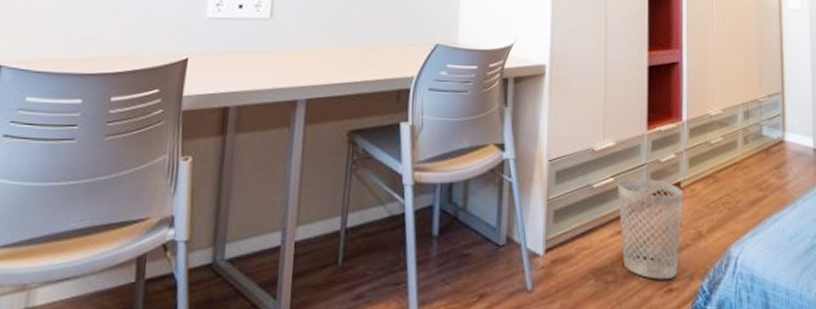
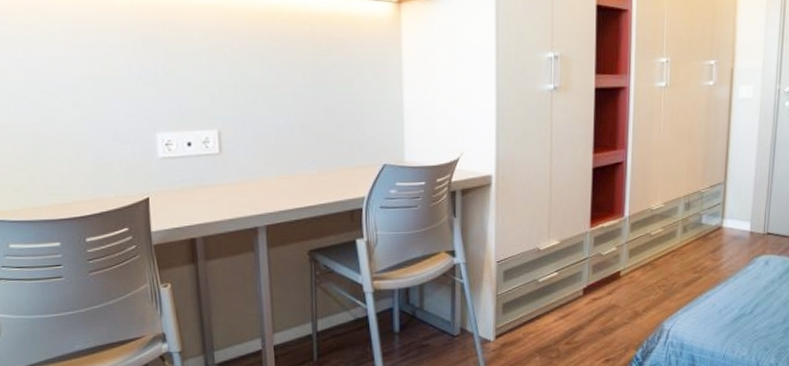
wastebasket: present [618,178,683,280] -> none [561,270,622,353]

